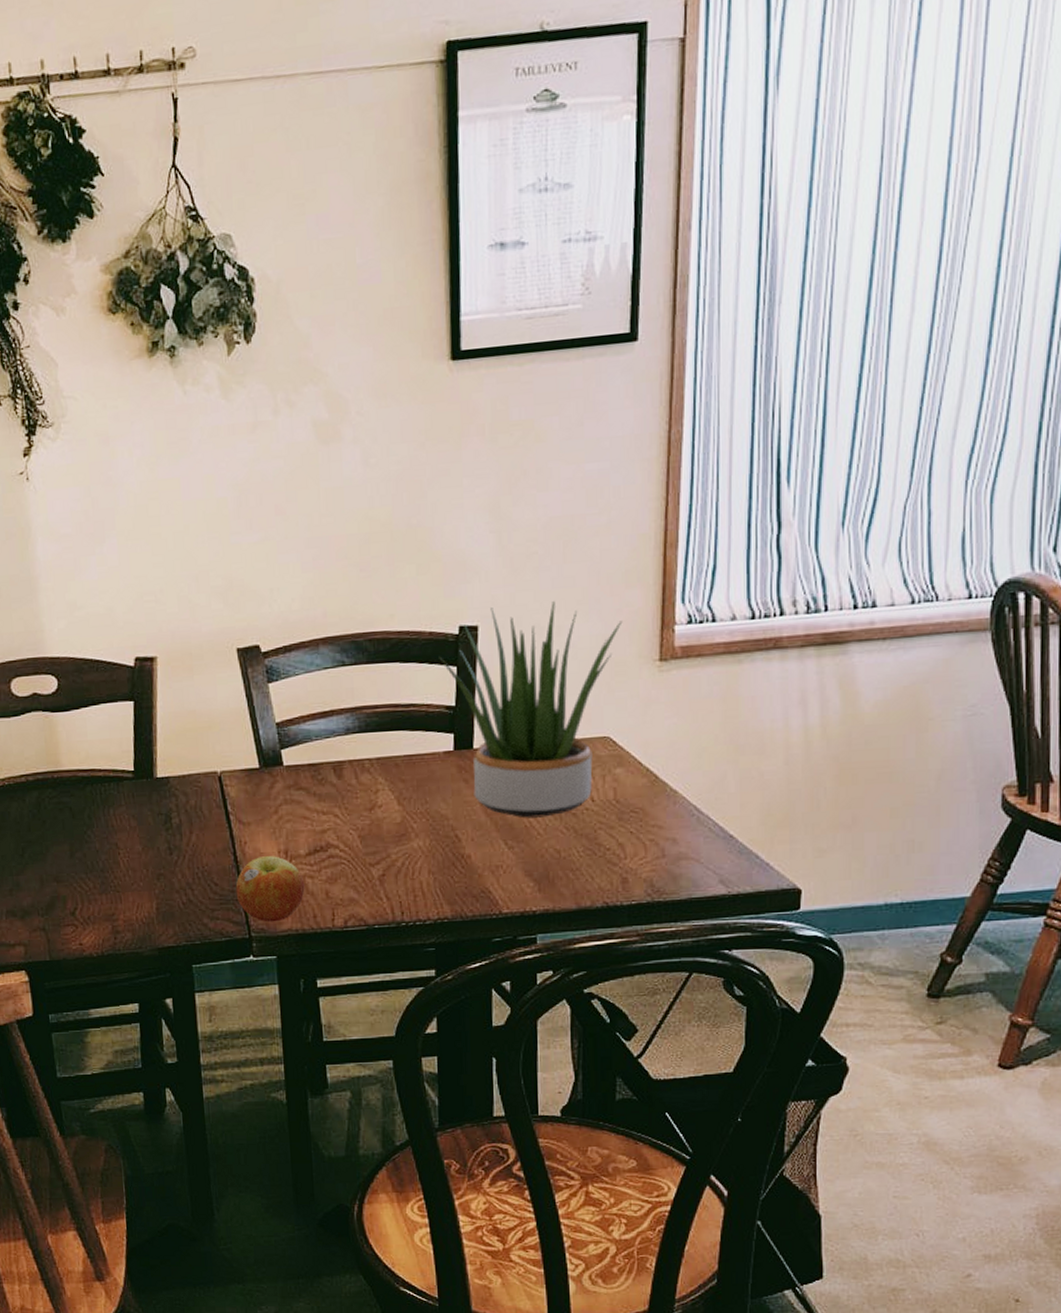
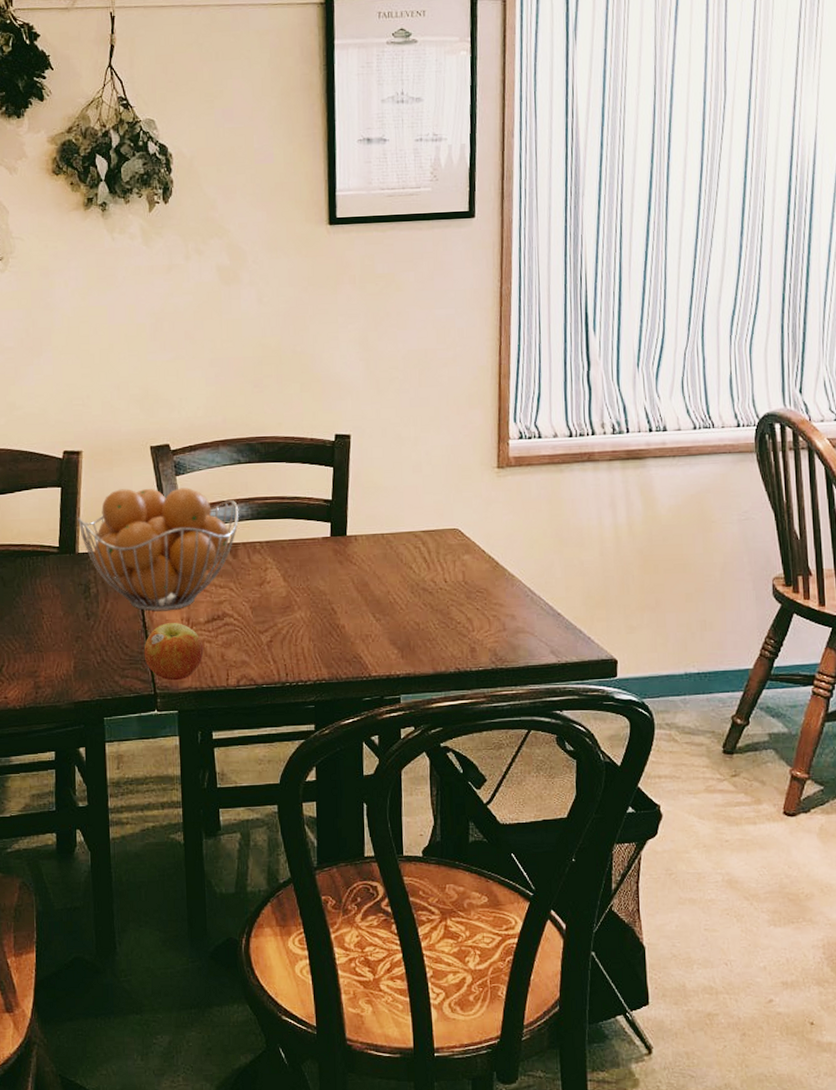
fruit basket: none [153,697,344,844] -> present [77,488,239,612]
potted plant: present [439,601,623,818] -> none [318,417,467,595]

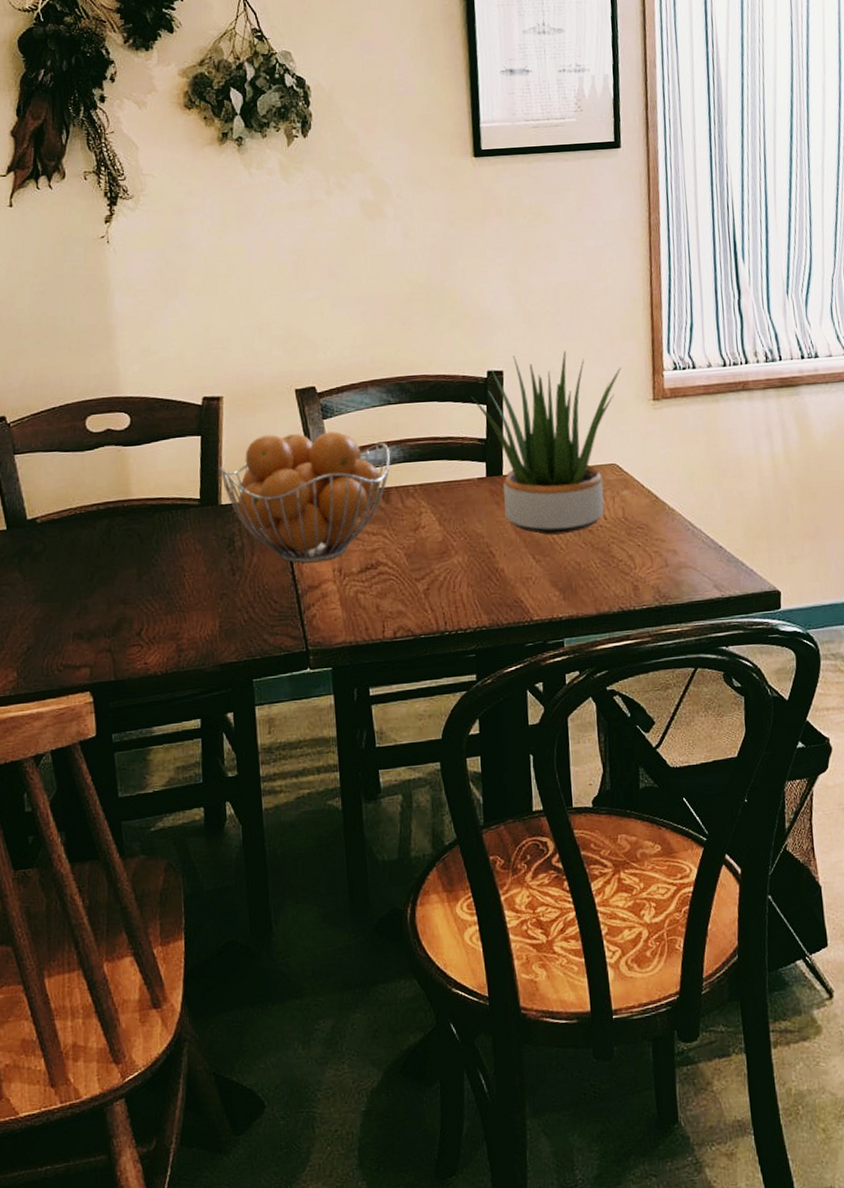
apple: present [144,623,204,681] -> none [294,574,358,636]
potted plant: none [318,417,467,595] -> present [471,351,622,535]

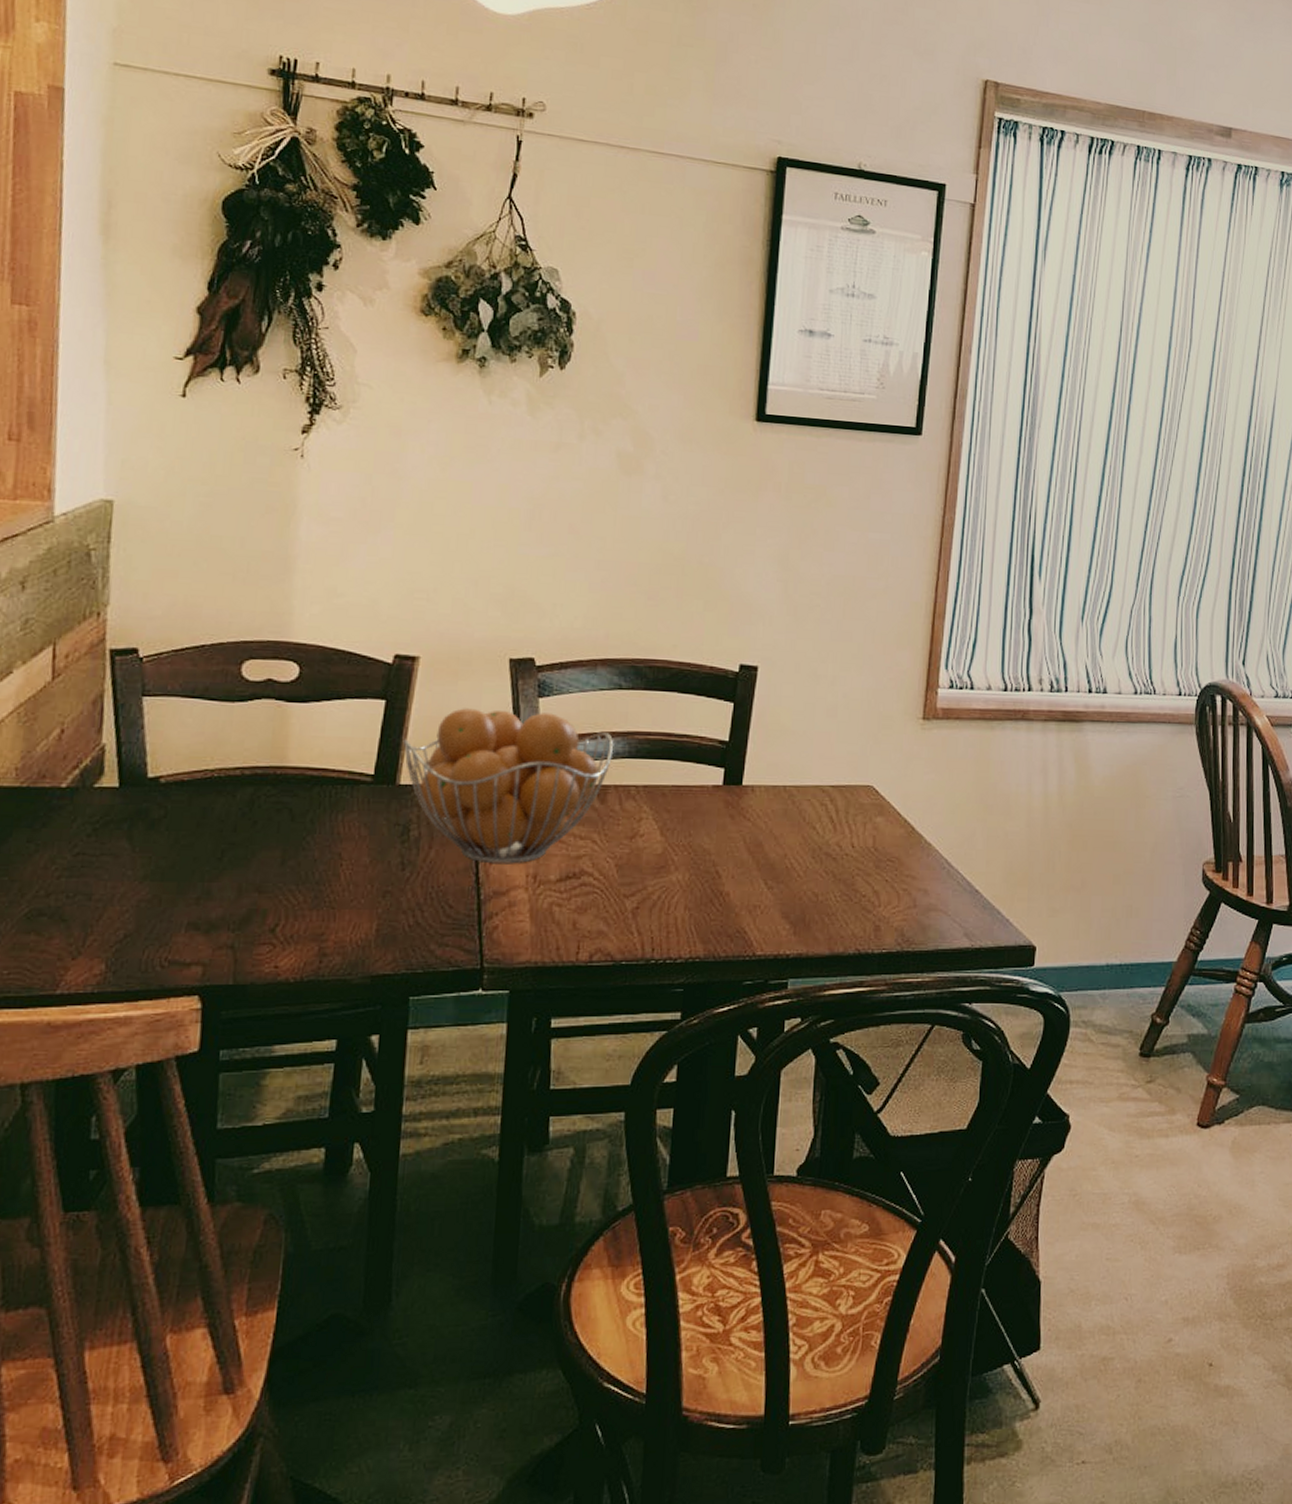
potted plant: present [471,351,622,535] -> none [717,651,892,860]

